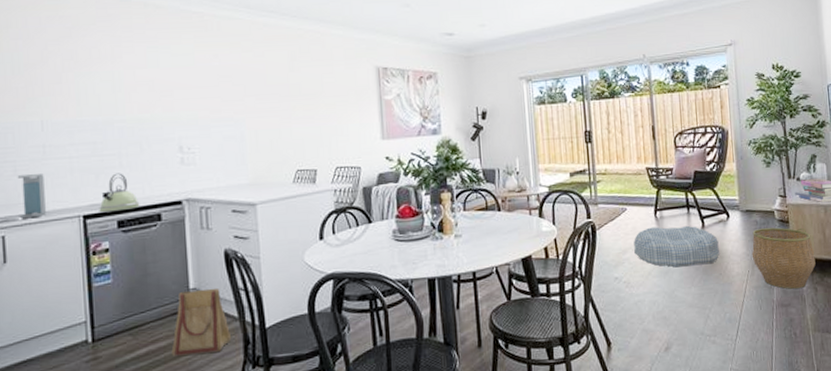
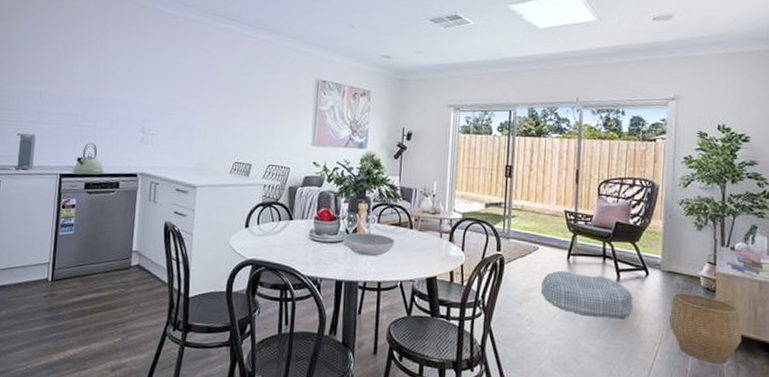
shopping bag: present [171,287,232,358] -> none [110,252,160,311]
dish: none [430,222,485,248] -> present [343,232,395,257]

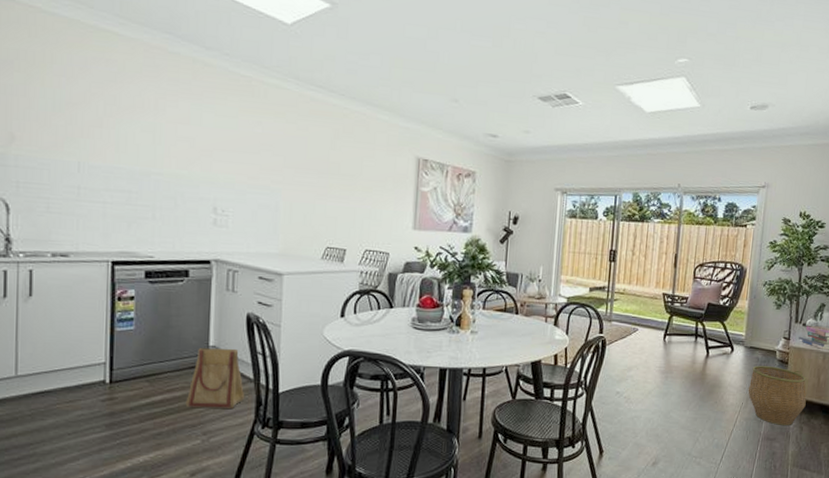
soap dispenser: present [13,133,36,169] -> none [48,213,76,256]
kettle: present [72,142,104,175] -> none [128,224,169,263]
shopping bag: none [110,252,160,311] -> present [185,348,245,410]
dish: present [343,232,395,257] -> none [447,319,501,343]
dog bed: present [541,270,634,319] -> none [639,350,719,392]

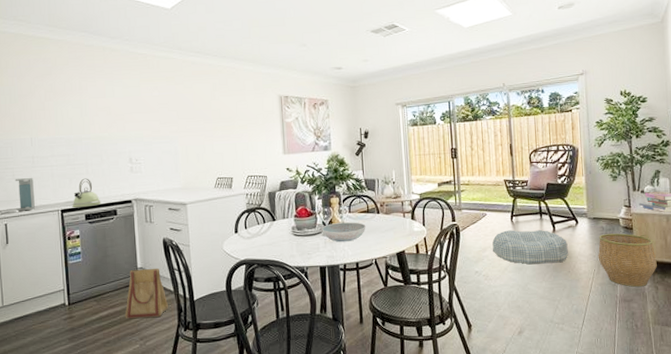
soap dispenser: none [48,213,76,256] -> present [15,178,35,211]
kettle: none [128,224,169,263] -> present [72,178,101,208]
dish: none [447,319,501,343] -> present [321,222,366,242]
dog bed: none [639,350,719,392] -> present [492,229,569,265]

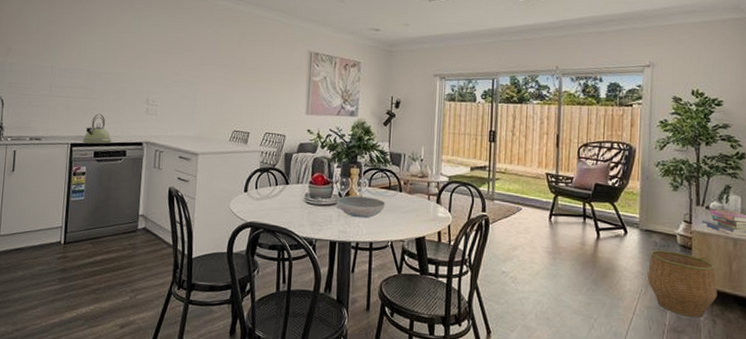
soap dispenser: present [15,178,35,211] -> none [27,106,48,140]
shopping bag: present [125,268,169,320] -> none [119,216,165,271]
dog bed: present [492,229,569,265] -> none [525,230,613,276]

